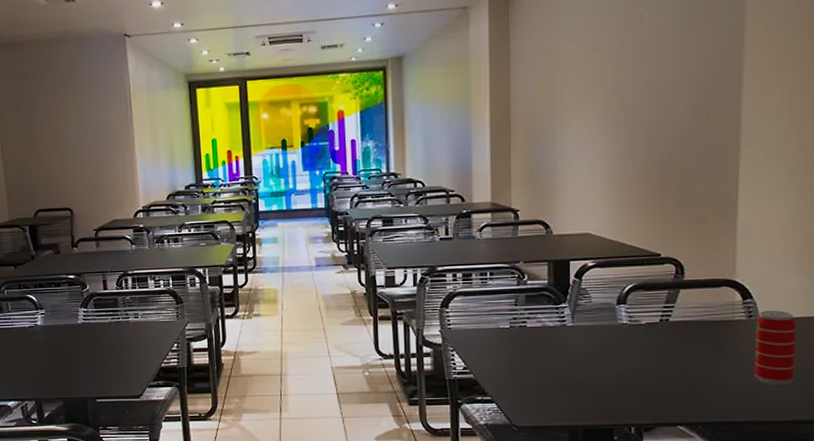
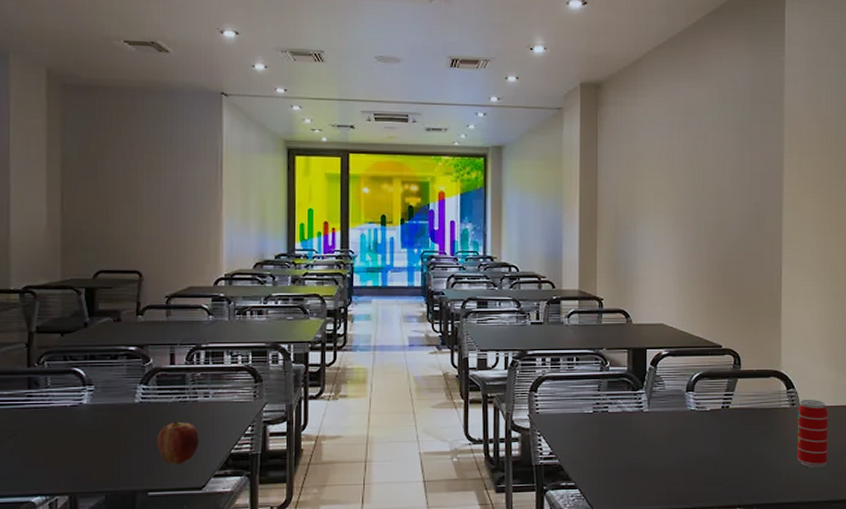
apple: none [99,339,134,376] -> present [156,421,199,465]

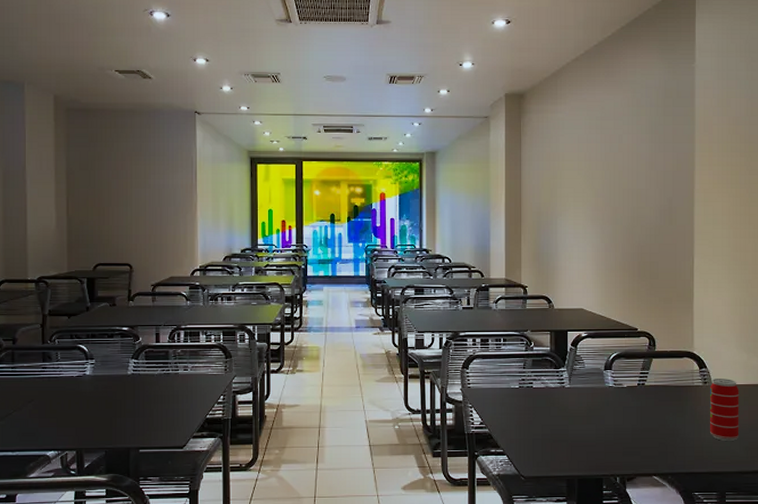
apple: present [156,421,199,465] -> none [146,390,180,427]

